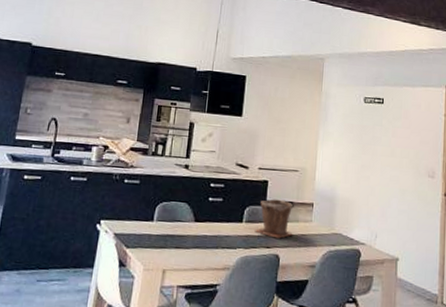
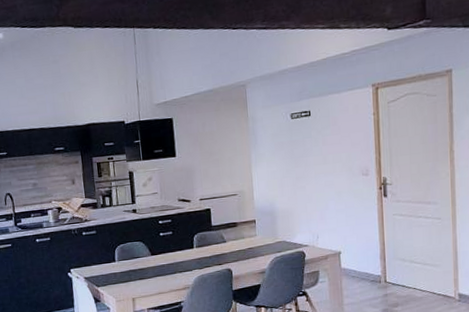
plant pot: present [254,199,293,239] -> none [205,222,241,256]

